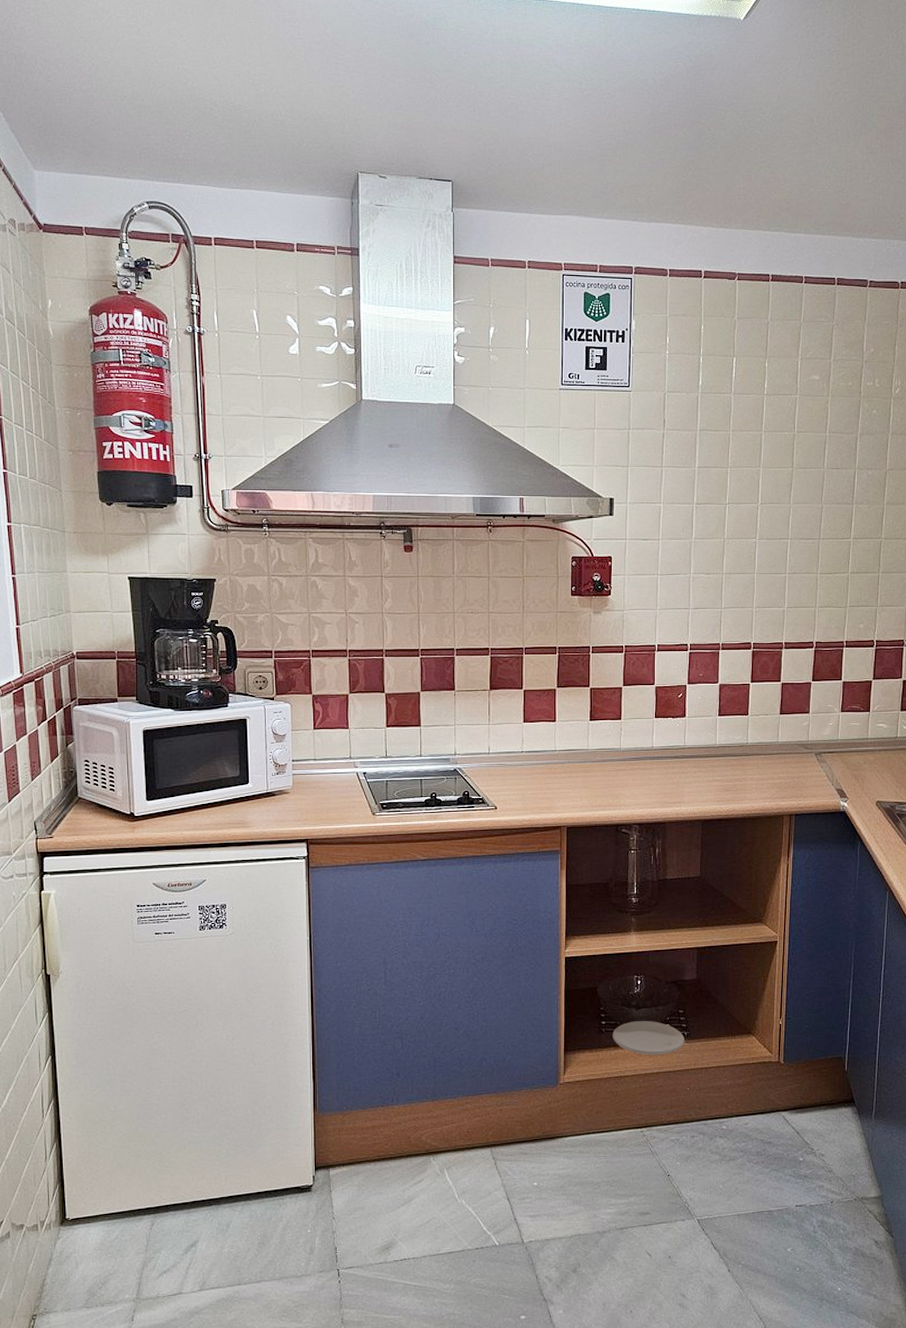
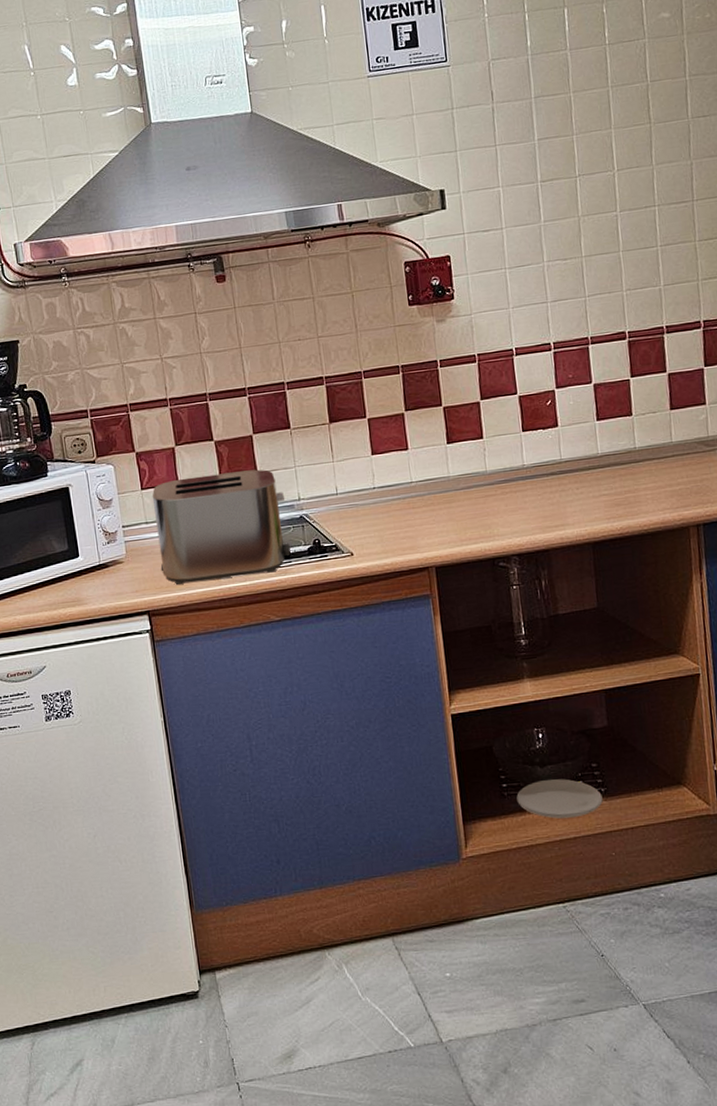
toaster: none [322,723,443,818] -> present [152,469,291,585]

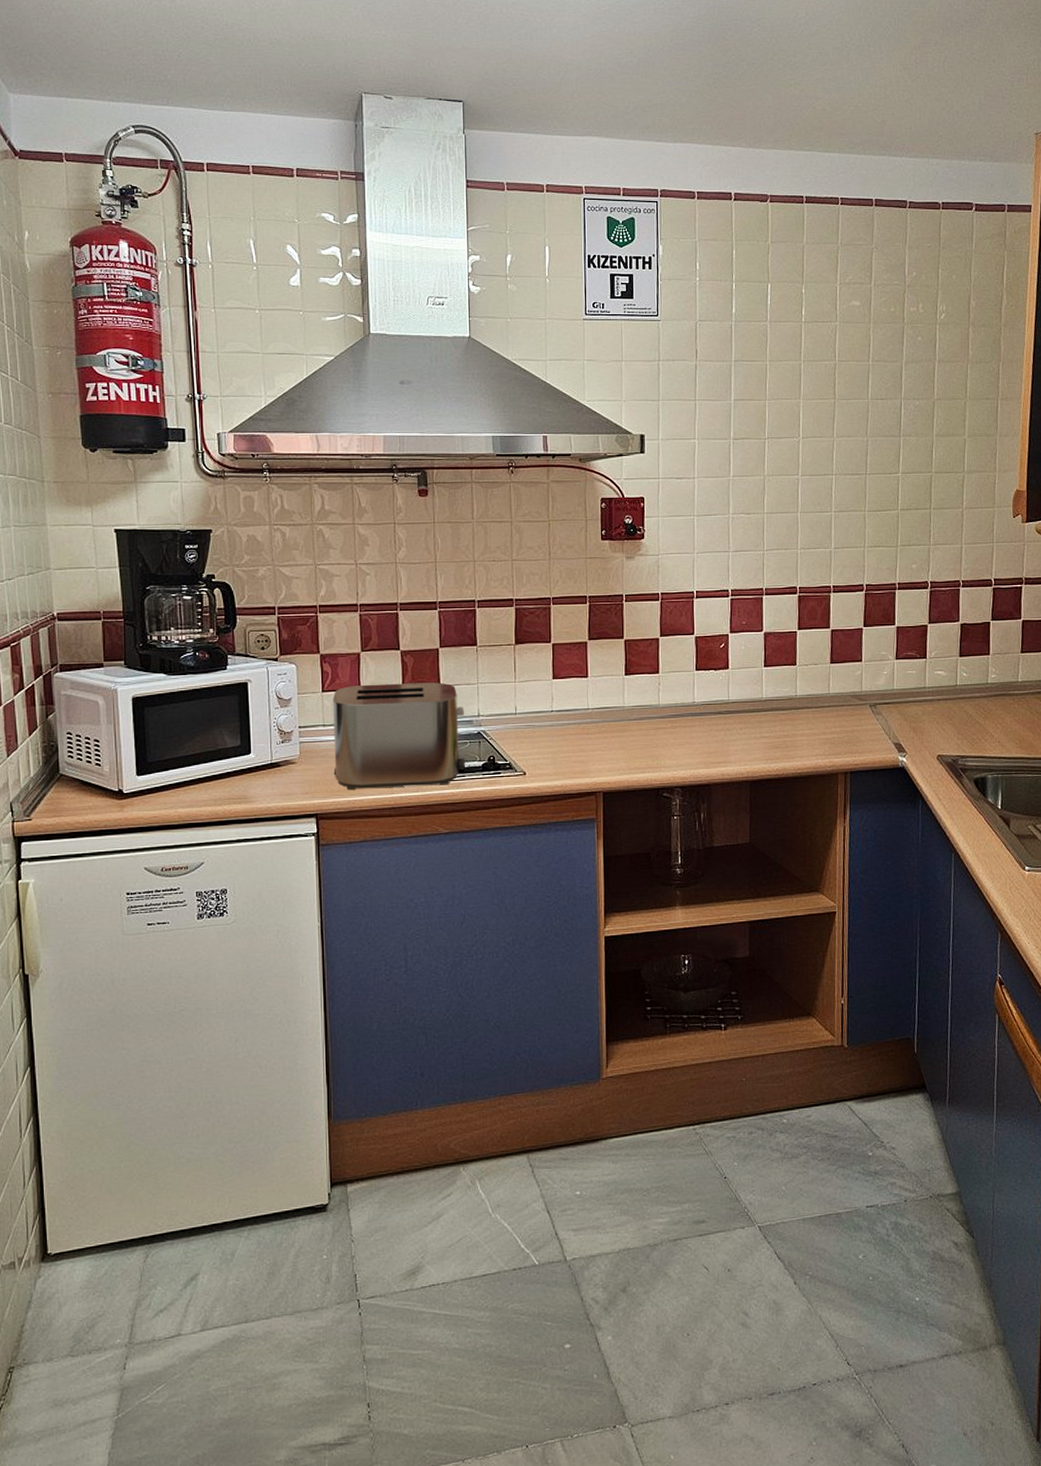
plate: present [516,779,603,820] -> none [659,1005,739,1044]

